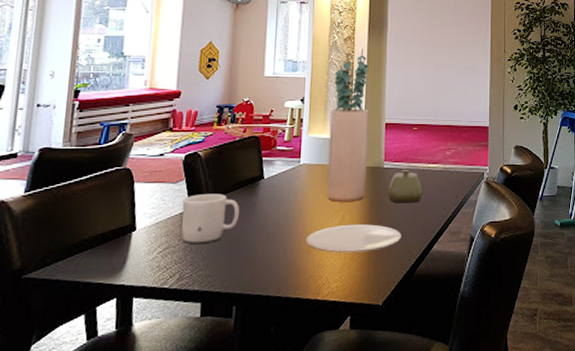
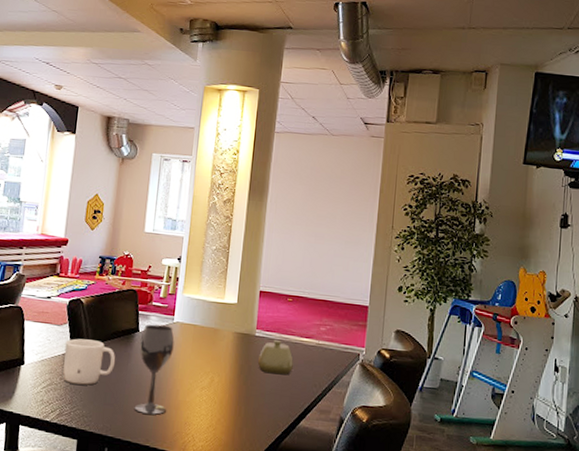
wine glass: none [262,169,302,263] -> present [134,324,175,415]
plate: present [306,223,401,254] -> none [175,386,269,418]
vase: present [326,49,370,202] -> none [197,212,247,366]

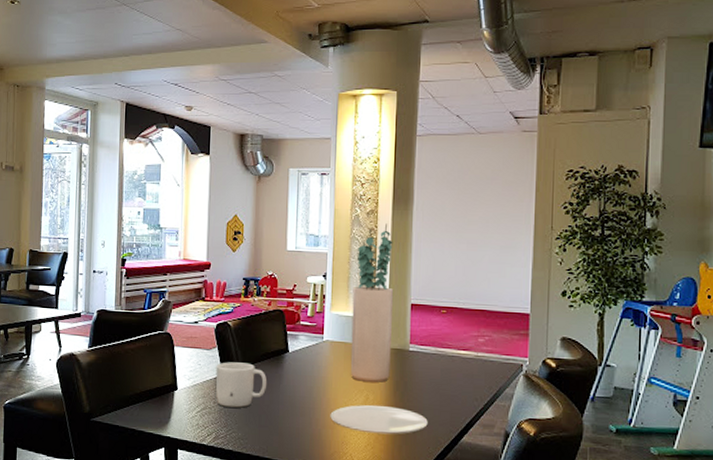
wine glass: present [134,324,175,415] -> none [289,344,325,435]
plate: none [175,386,269,418] -> present [330,404,428,435]
vase: none [197,212,247,366] -> present [350,223,394,382]
sugar bowl: present [257,339,294,375] -> none [413,353,451,390]

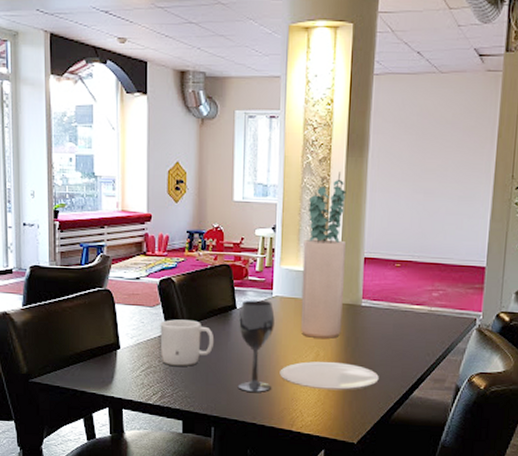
wine glass: none [289,344,325,435] -> present [238,300,275,392]

